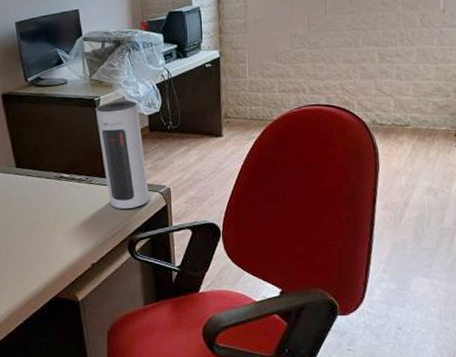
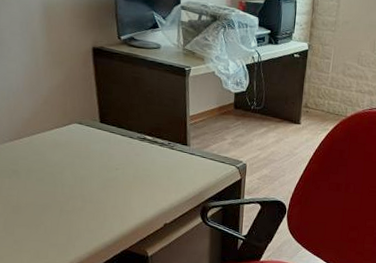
speaker: present [95,100,149,210] -> none [185,74,227,179]

